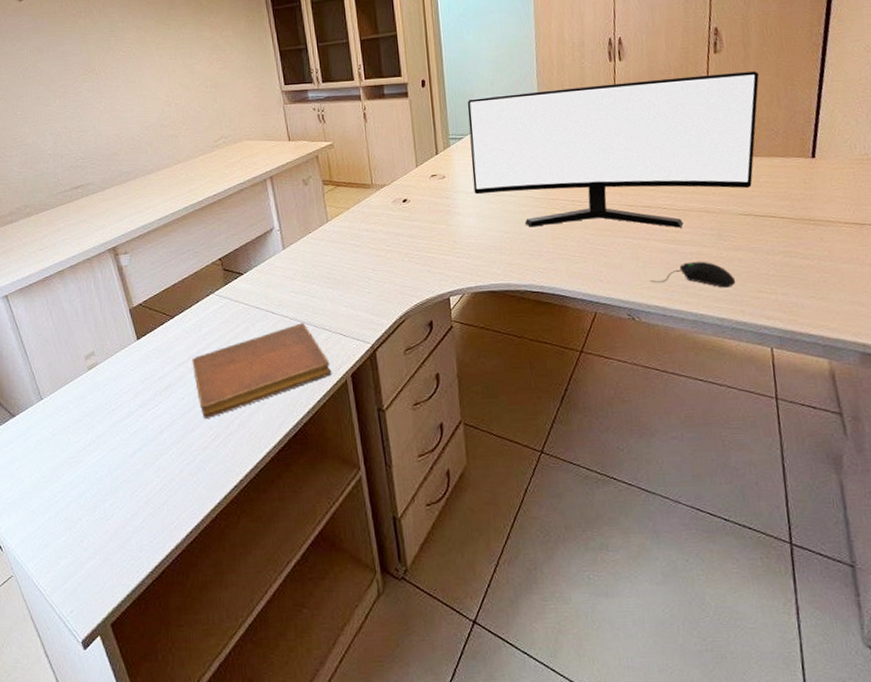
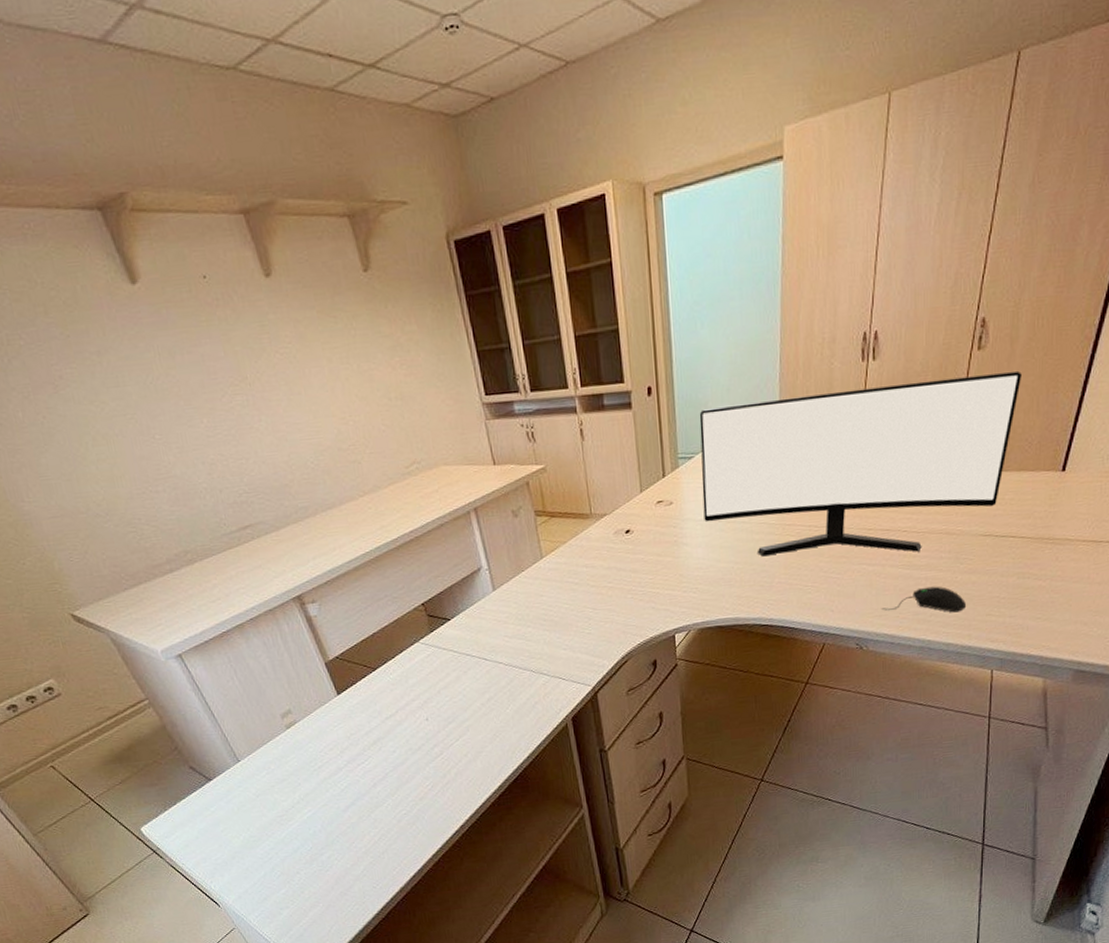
notebook: present [192,323,332,419] -> none [400,668,552,770]

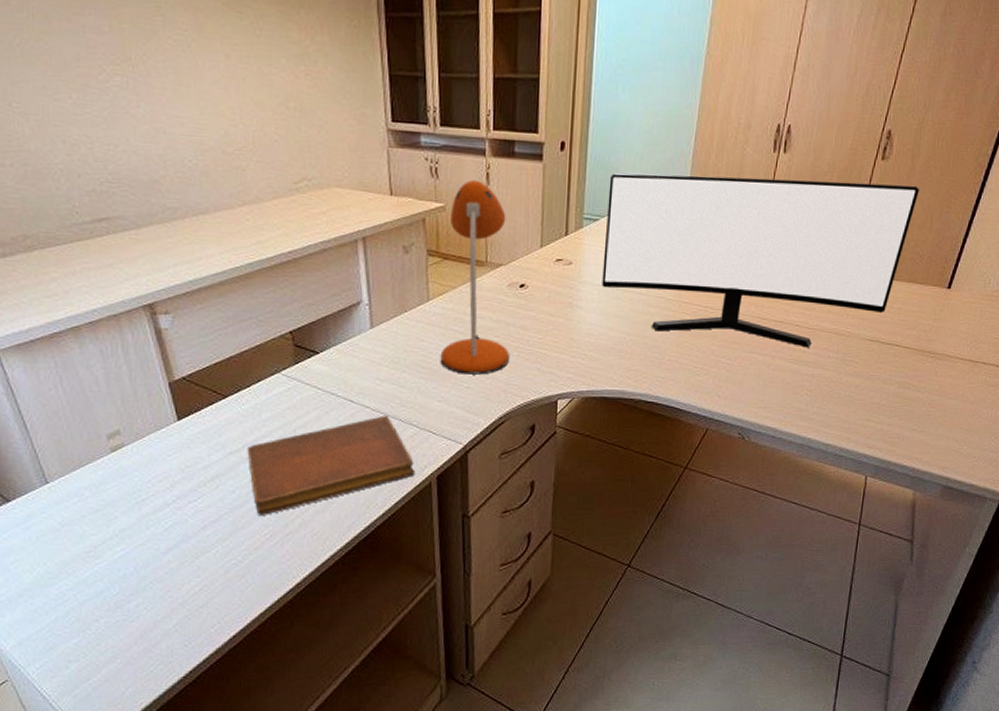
notebook: none [400,668,552,770] -> present [247,416,415,515]
desk lamp: none [551,438,624,622] -> present [440,180,509,375]
computer mouse: present [881,586,966,613] -> none [767,384,848,414]

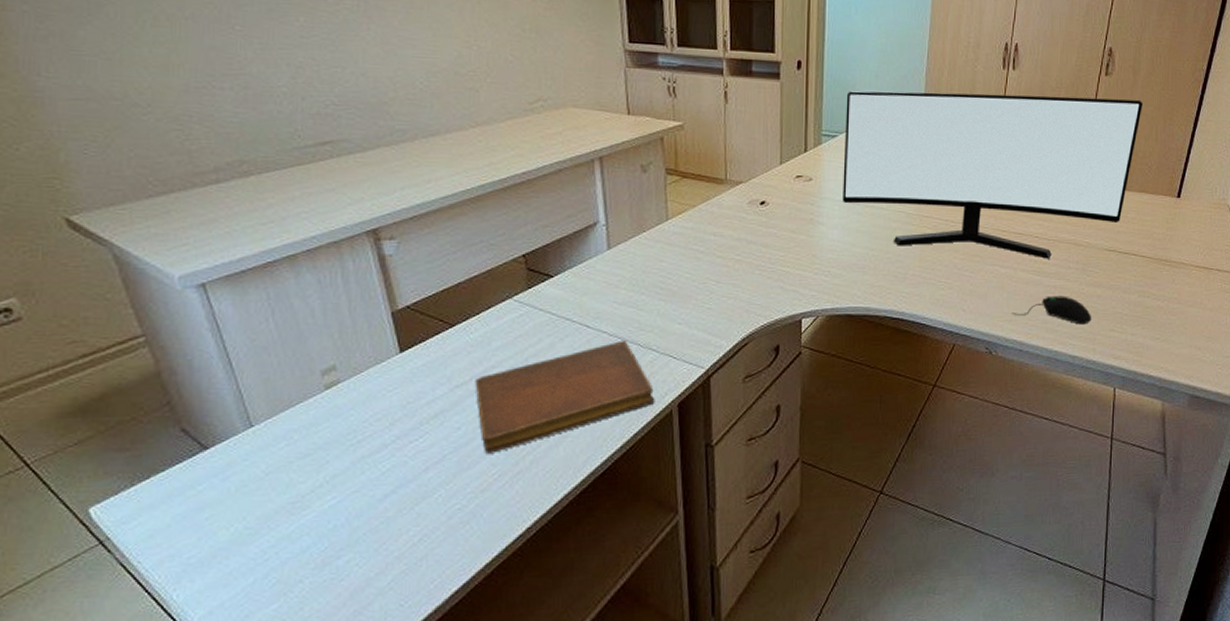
desk lamp: present [440,180,509,375] -> none [680,99,751,295]
computer mouse: none [767,384,848,414] -> present [1012,295,1091,325]

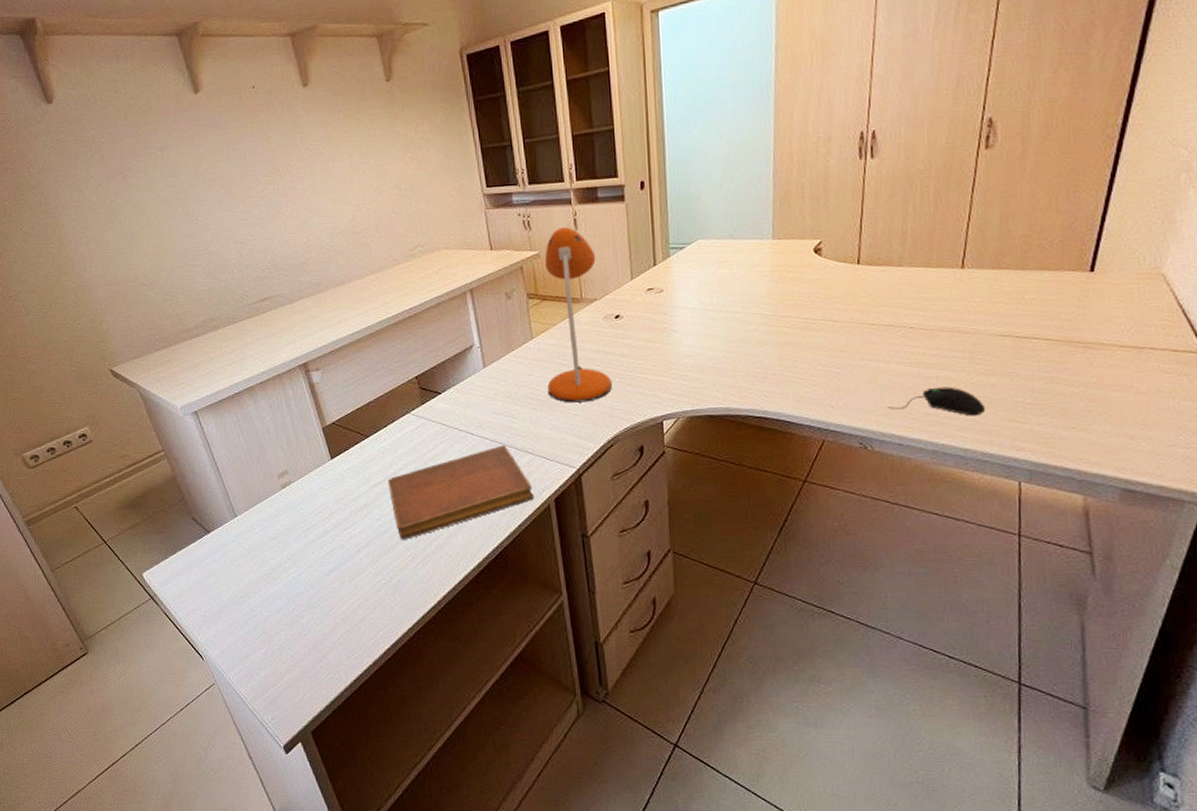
desk lamp: none [680,99,751,295] -> present [545,227,612,403]
monitor: present [842,90,1143,259] -> none [691,169,1036,350]

